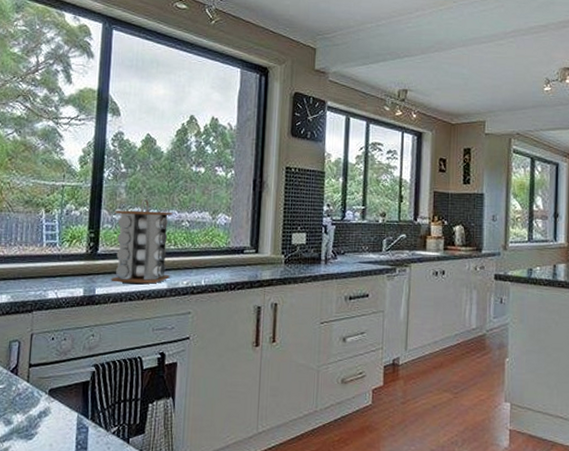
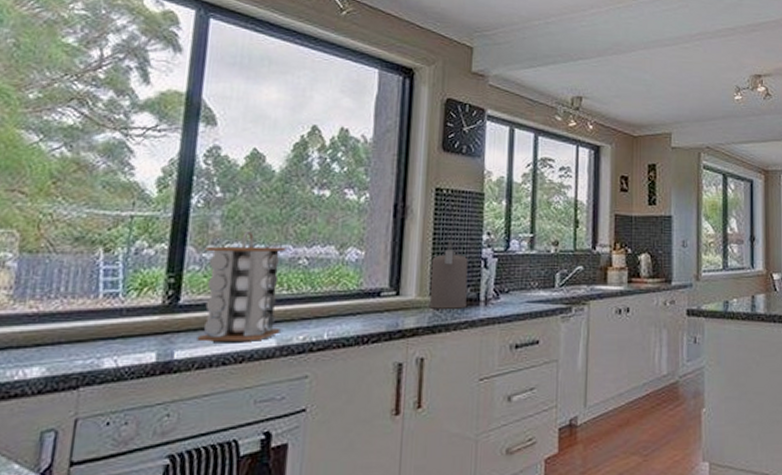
canister: none [281,209,312,266] -> present [429,239,468,310]

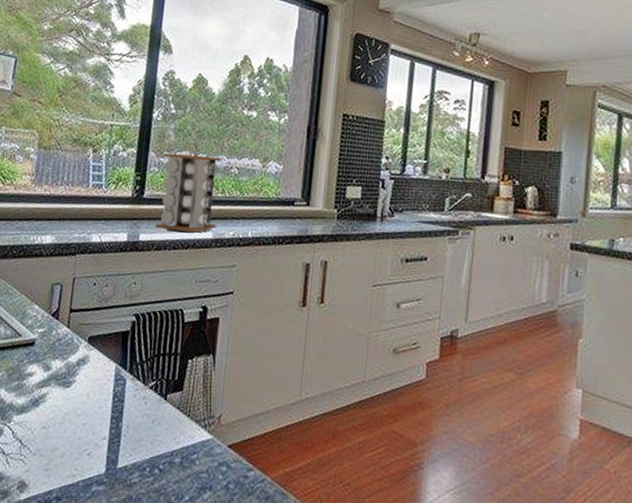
canister: present [429,239,468,310] -> none [333,160,368,223]

